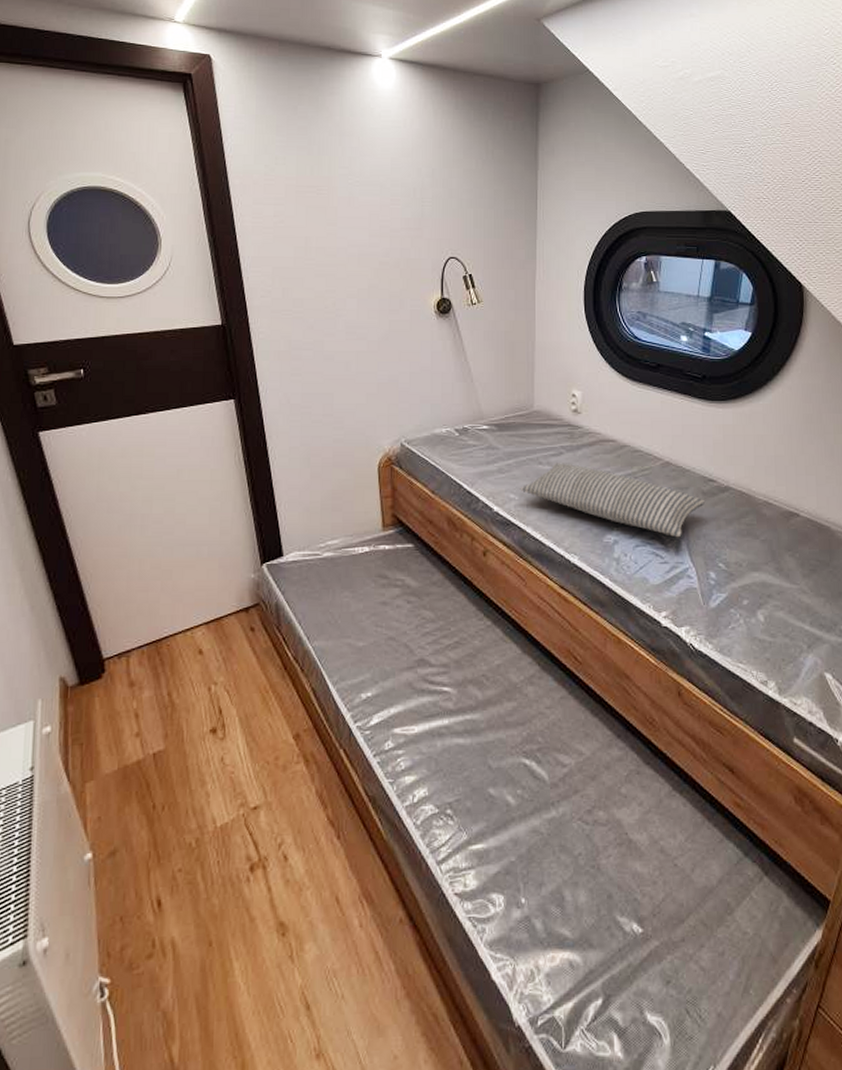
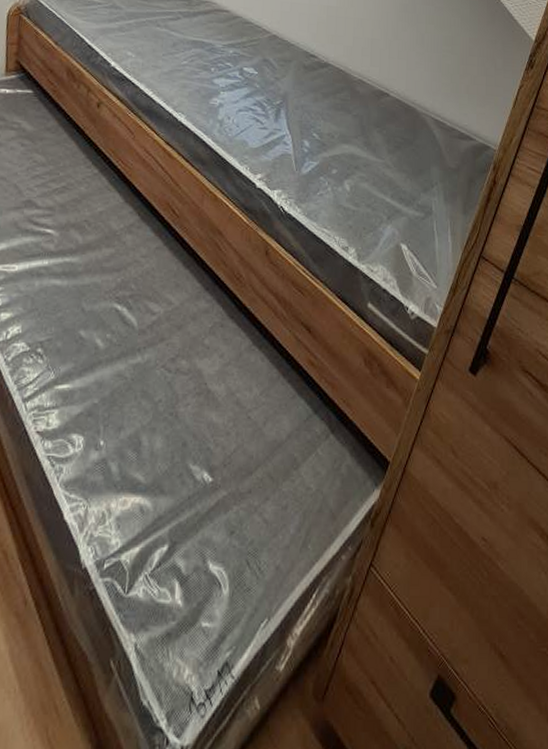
pillow: present [520,463,704,538] -> none [137,26,305,106]

